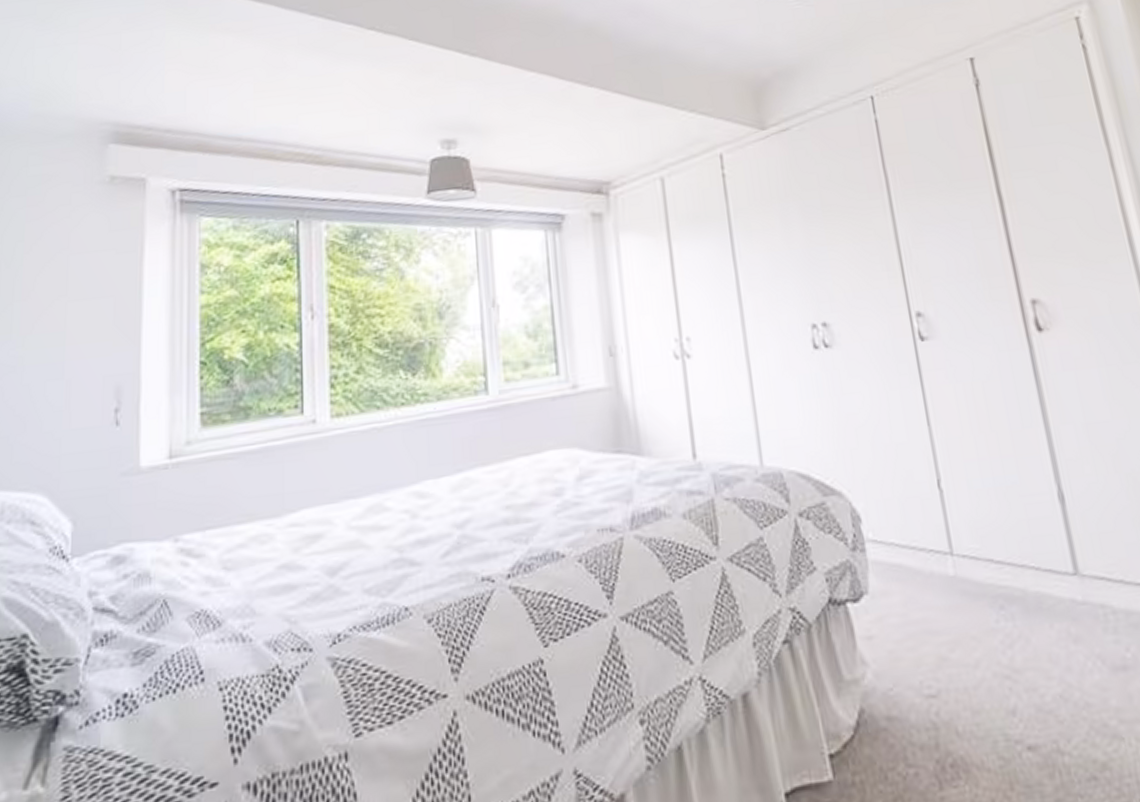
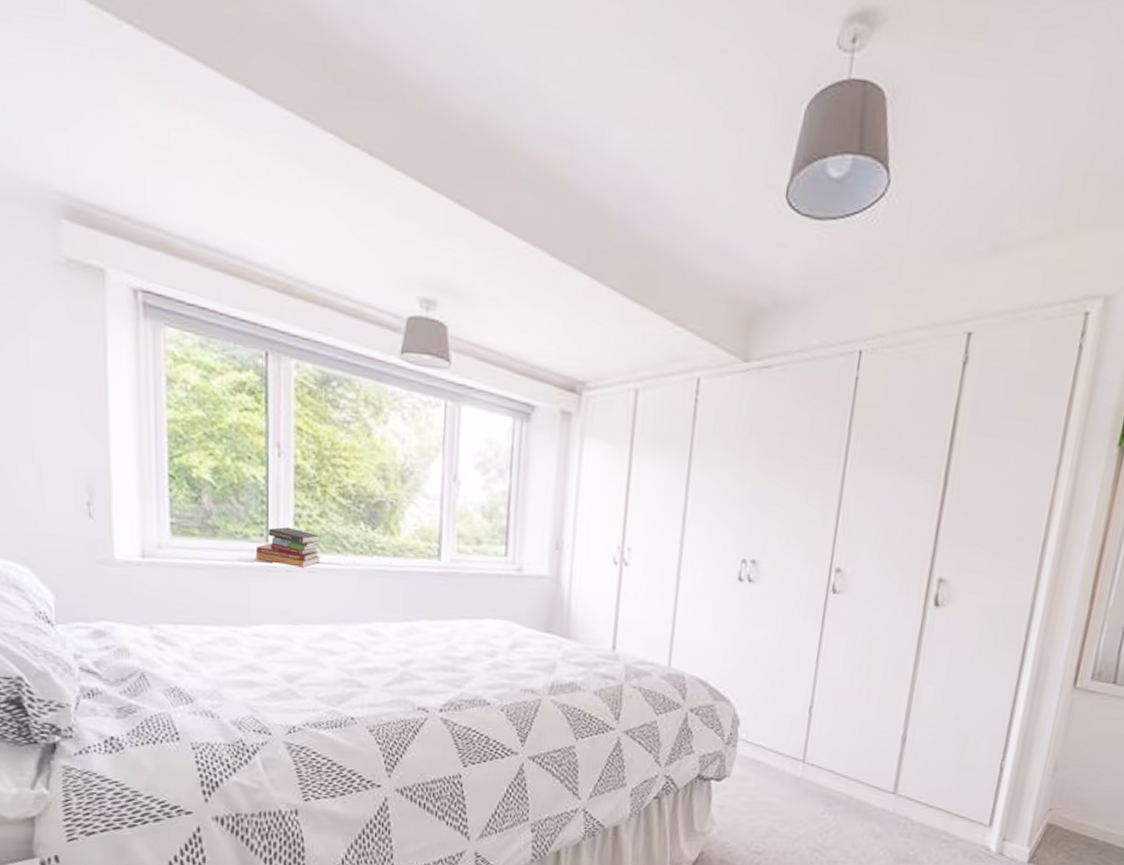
books: none [290,391,360,436] -> present [255,526,321,568]

